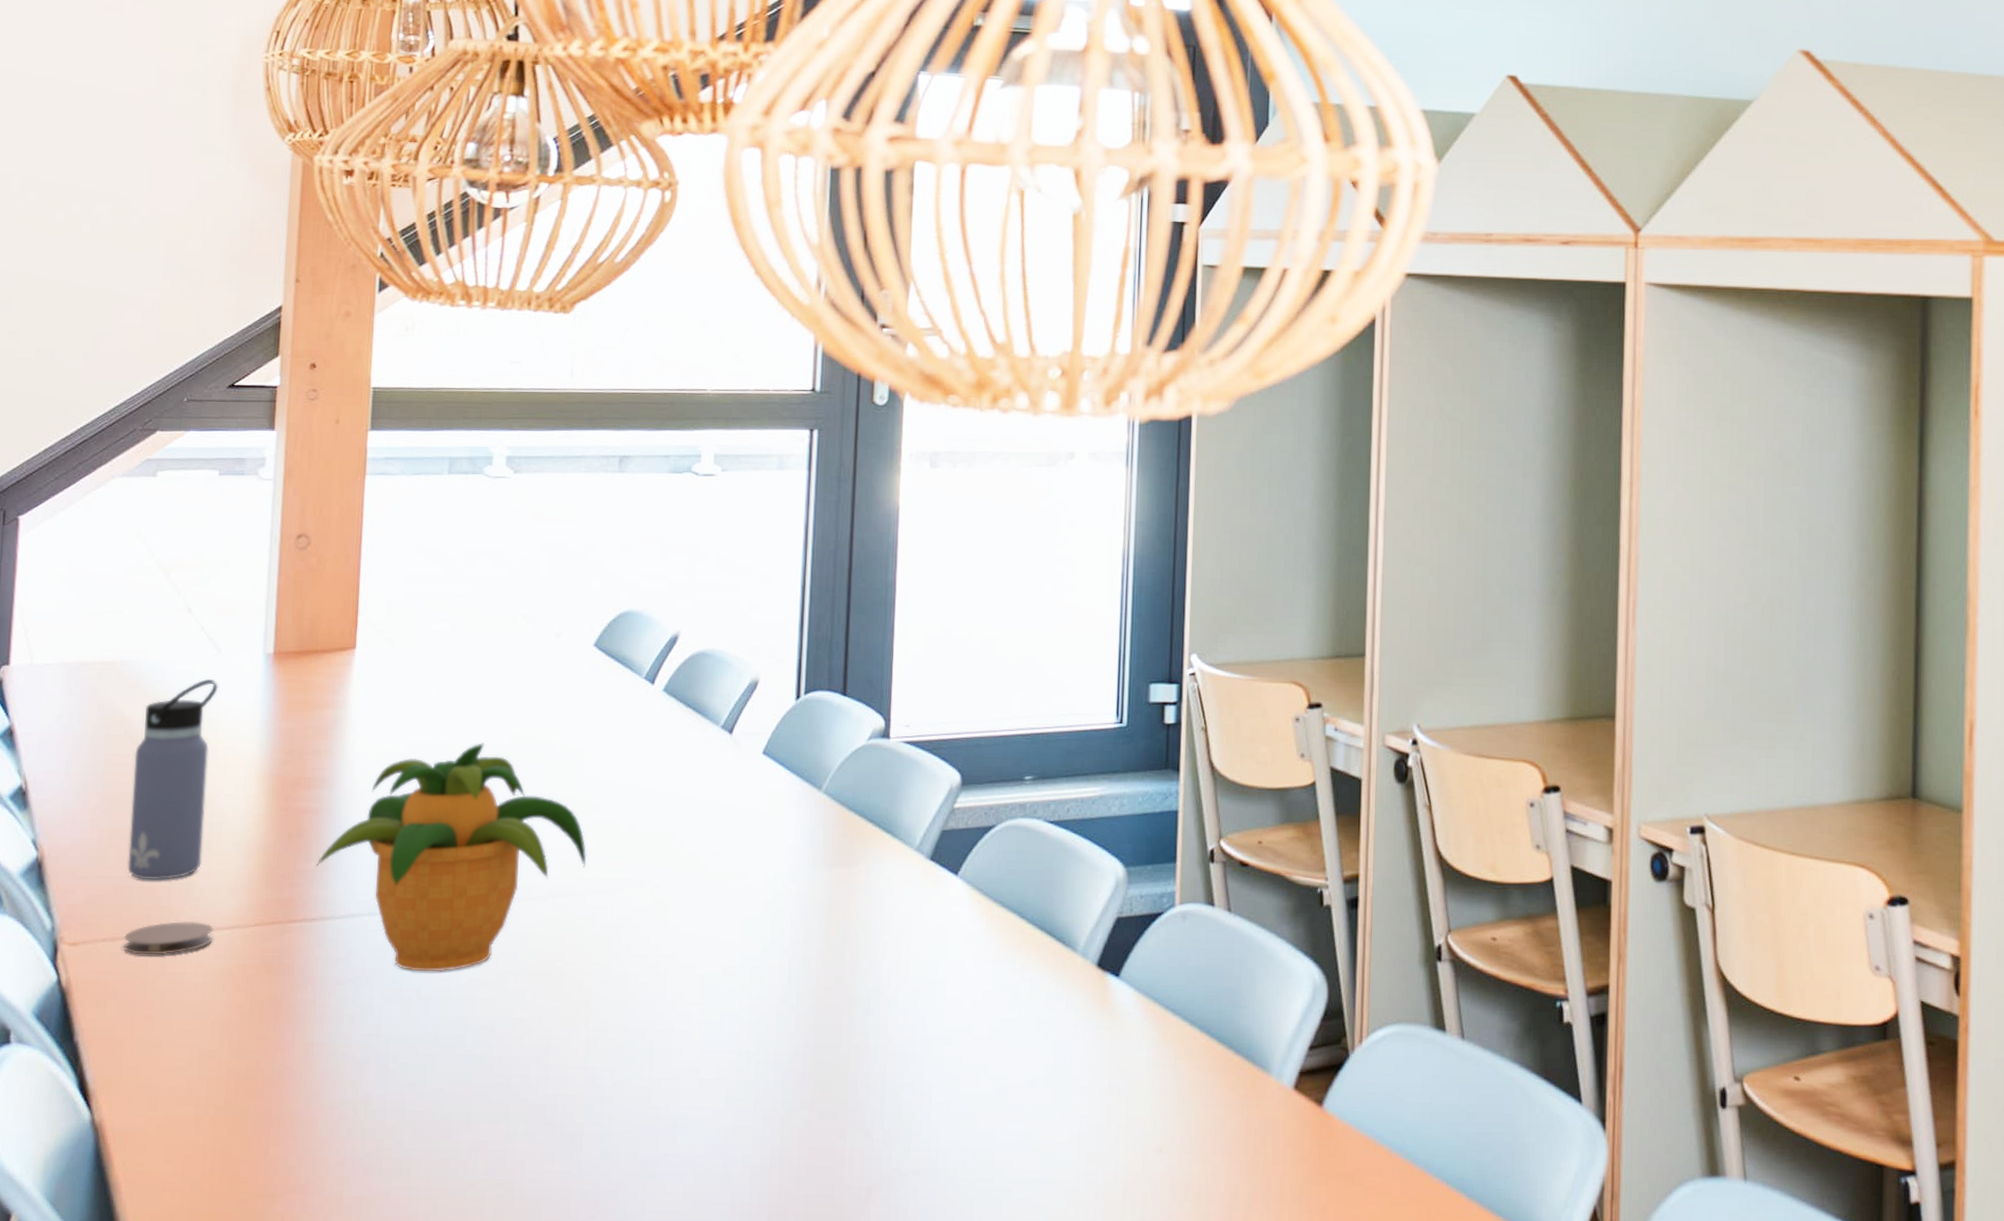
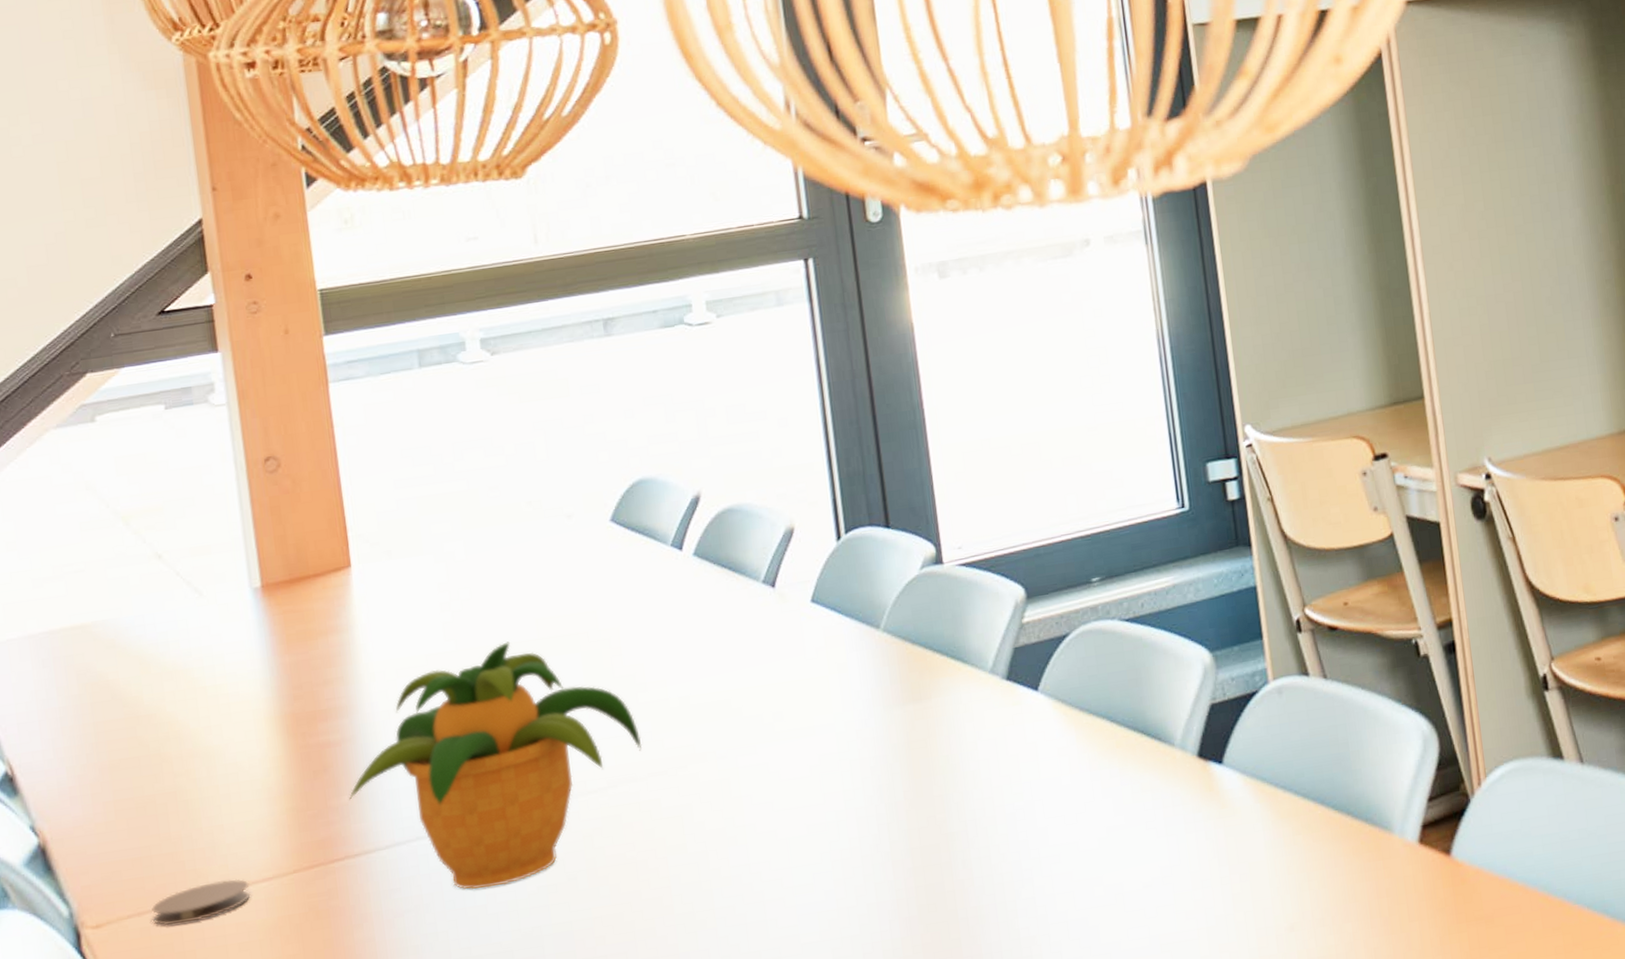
water bottle: present [127,678,218,881] -> none [127,624,223,848]

